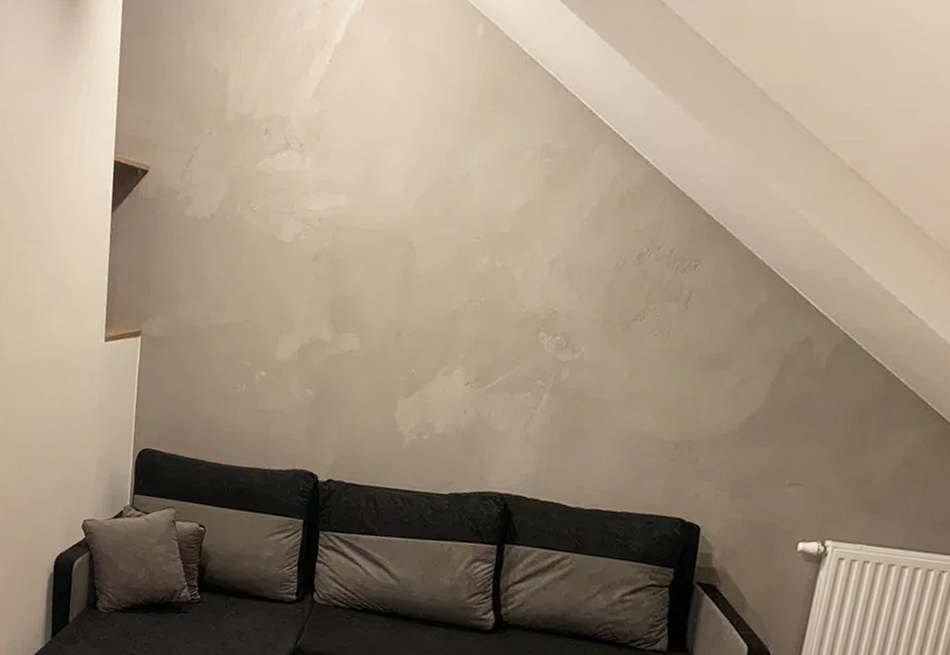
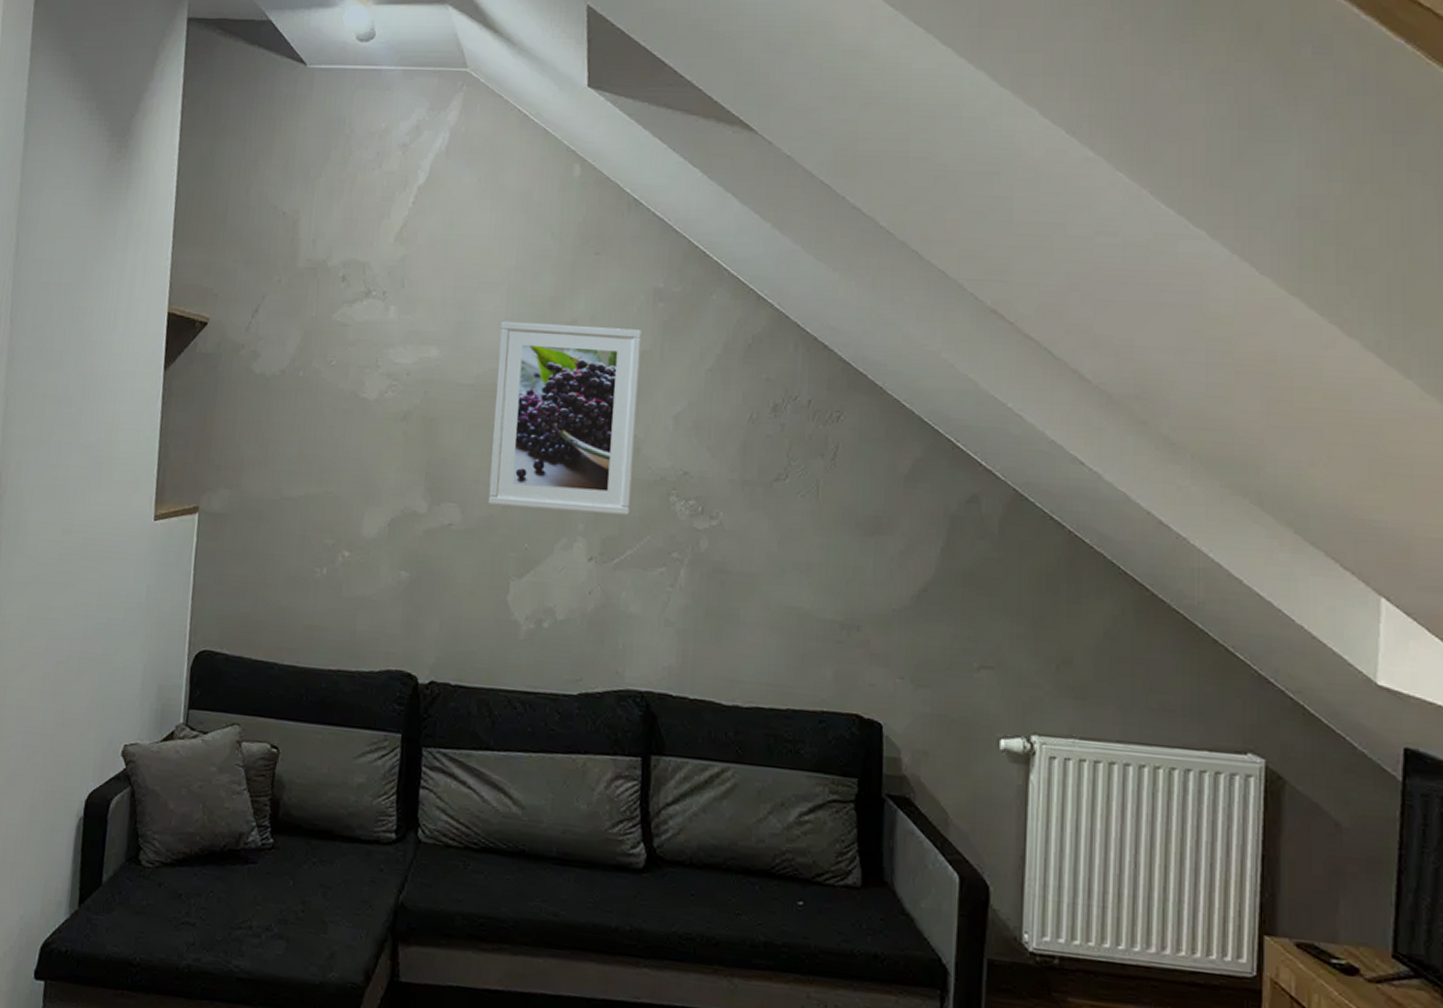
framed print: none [383,172,528,348] -> present [488,320,642,515]

